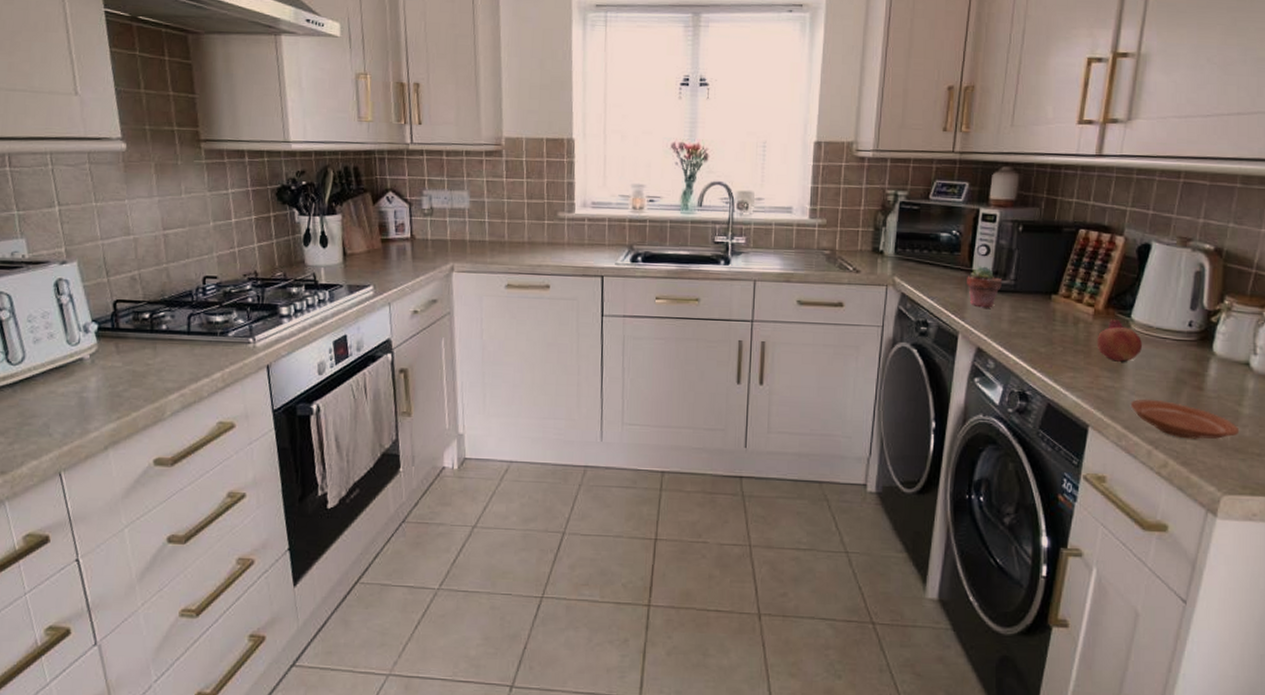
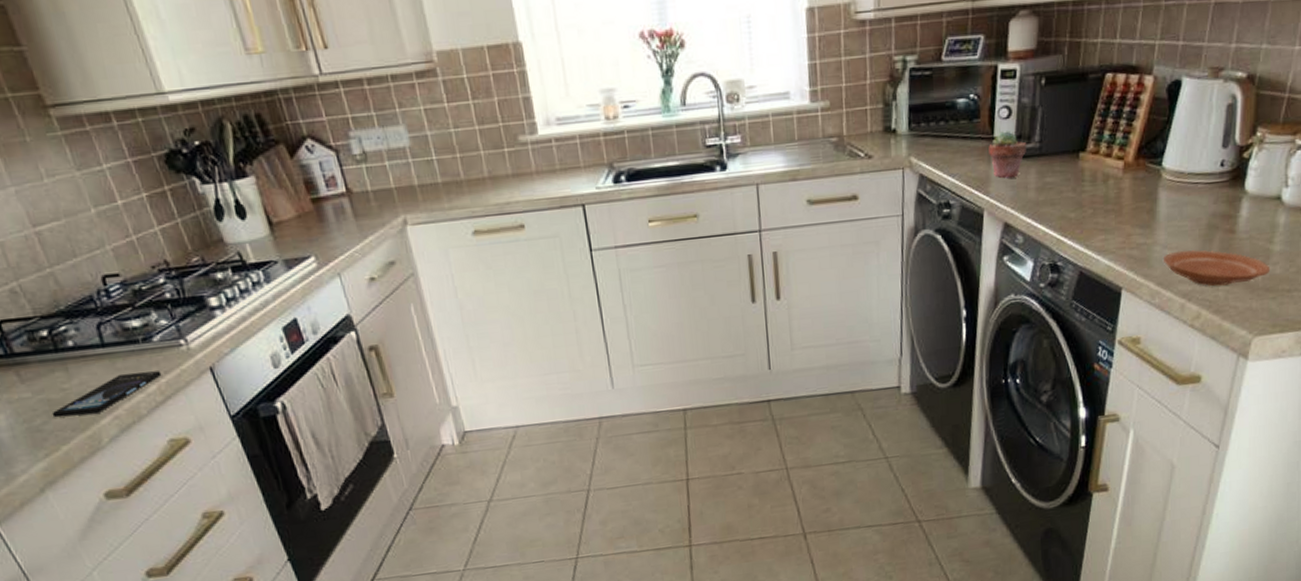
smartphone: none [132,359,228,389] -> present [51,371,162,418]
fruit: present [1097,318,1143,363] -> none [1127,169,1175,217]

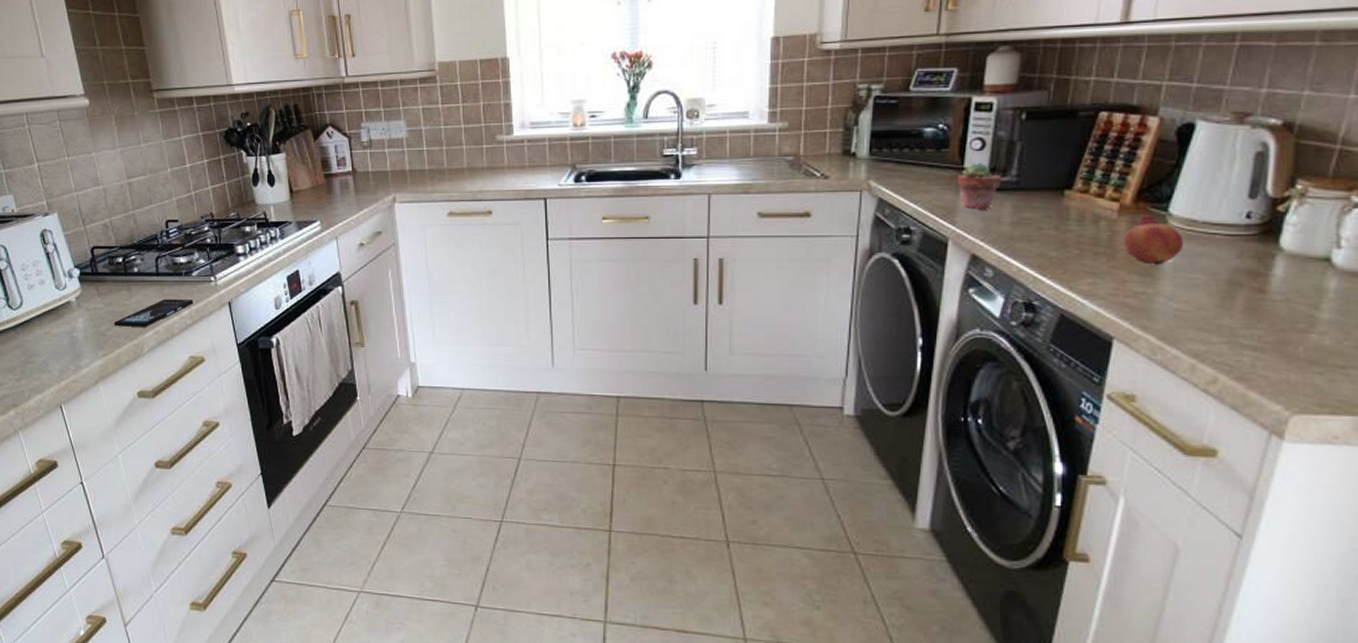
fruit: none [1127,169,1175,217] -> present [1123,213,1184,265]
plate: present [1164,250,1271,286] -> none [1169,305,1316,350]

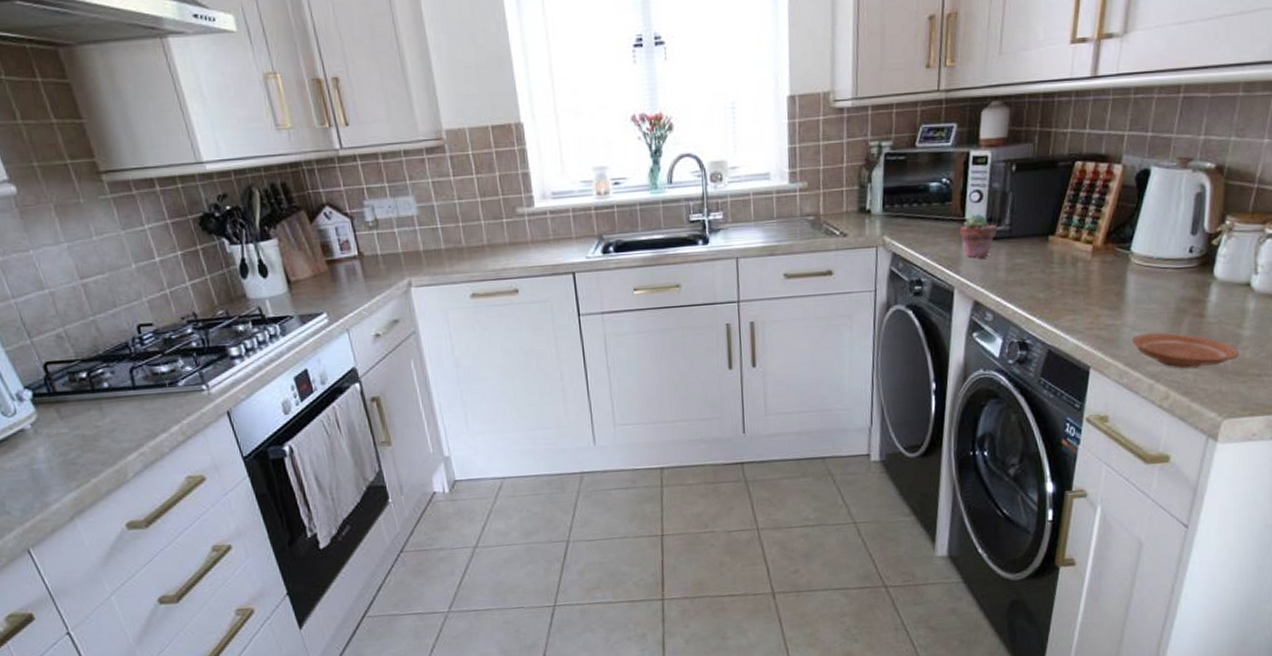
smartphone: present [114,298,194,327] -> none [85,413,184,452]
fruit: present [1123,213,1184,265] -> none [1096,253,1143,299]
plate: none [1169,305,1316,350] -> present [1132,332,1240,369]

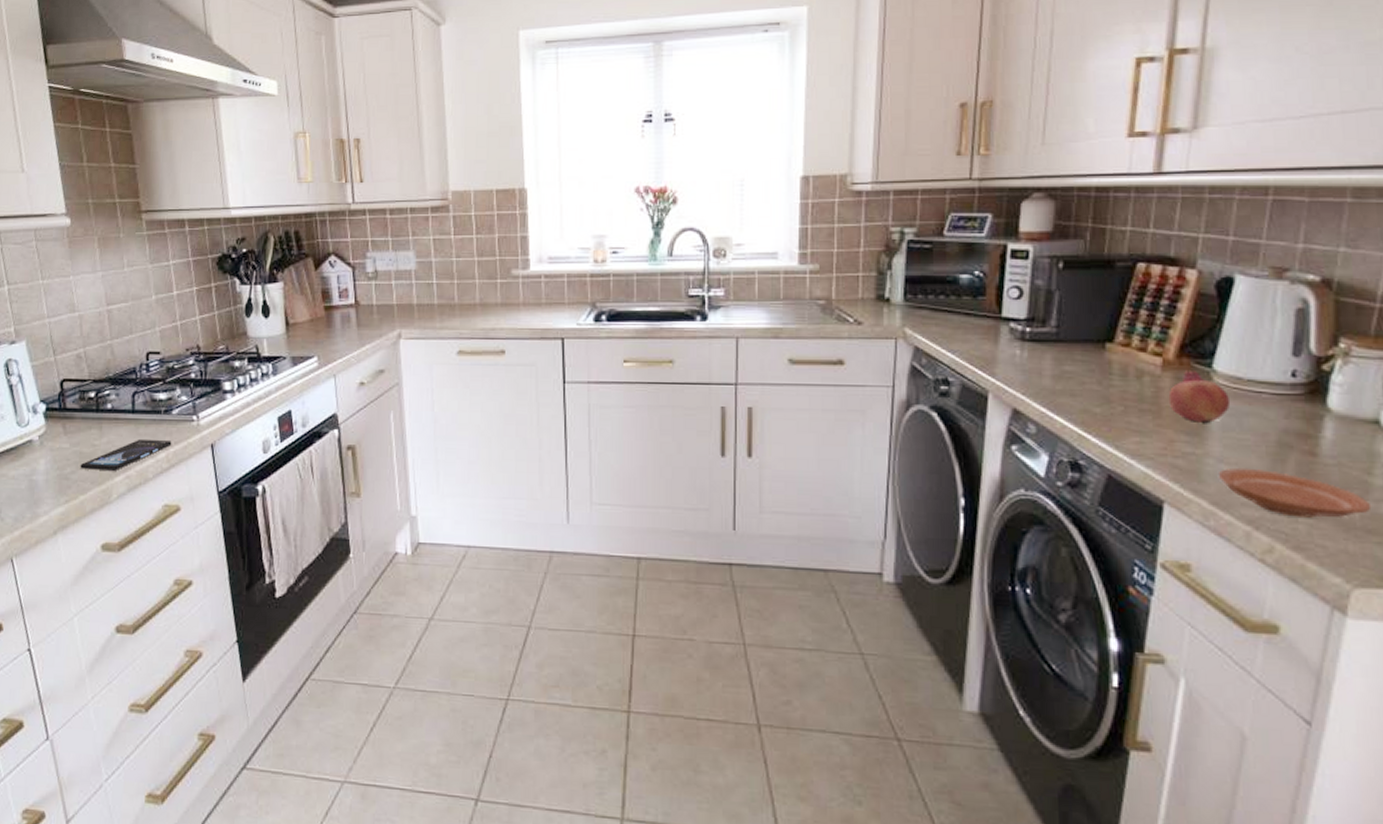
smartphone: none [85,413,184,452] -> present [80,438,172,471]
potted succulent: present [960,213,998,259] -> none [995,312,1042,362]
fruit: none [1096,253,1143,299] -> present [1168,369,1231,424]

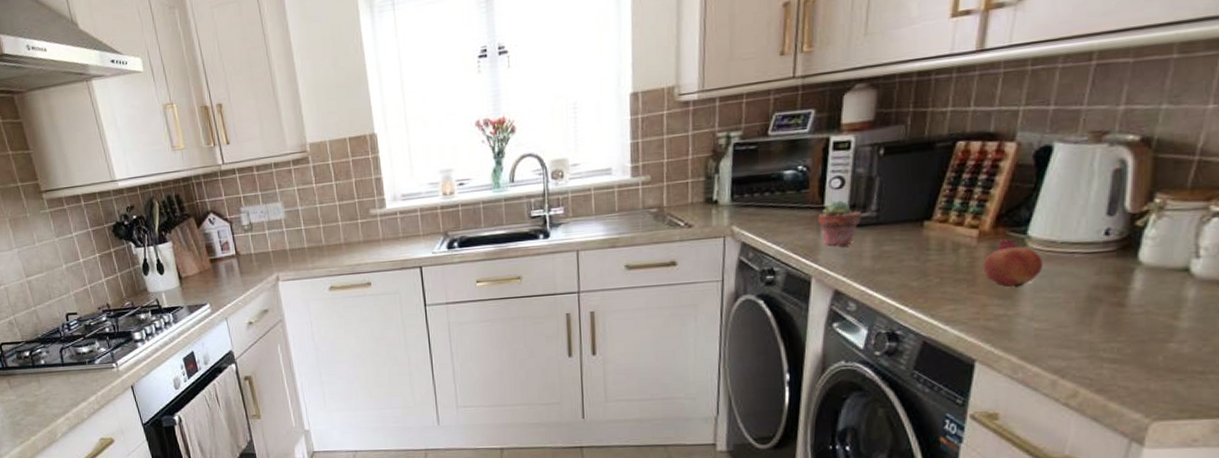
smartphone: present [80,438,172,471] -> none [27,386,99,416]
potted succulent: none [995,312,1042,362] -> present [818,200,862,247]
plate: present [1219,467,1372,518] -> none [1029,323,1175,364]

